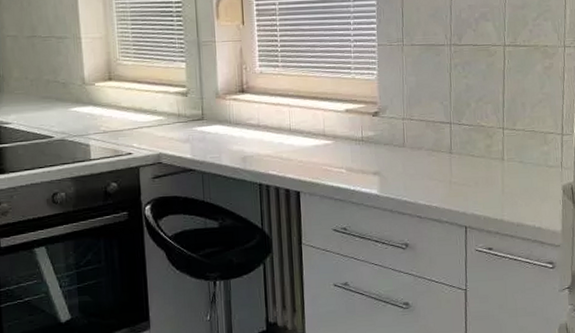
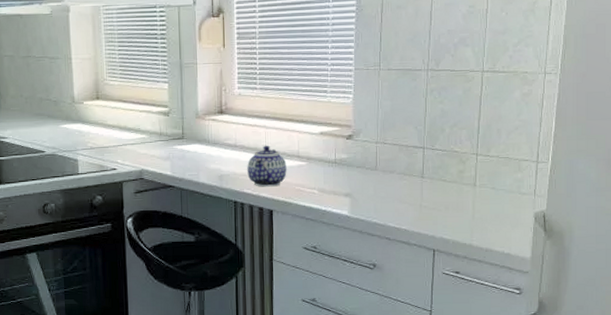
teapot: none [271,124,313,168] -> present [247,145,287,187]

